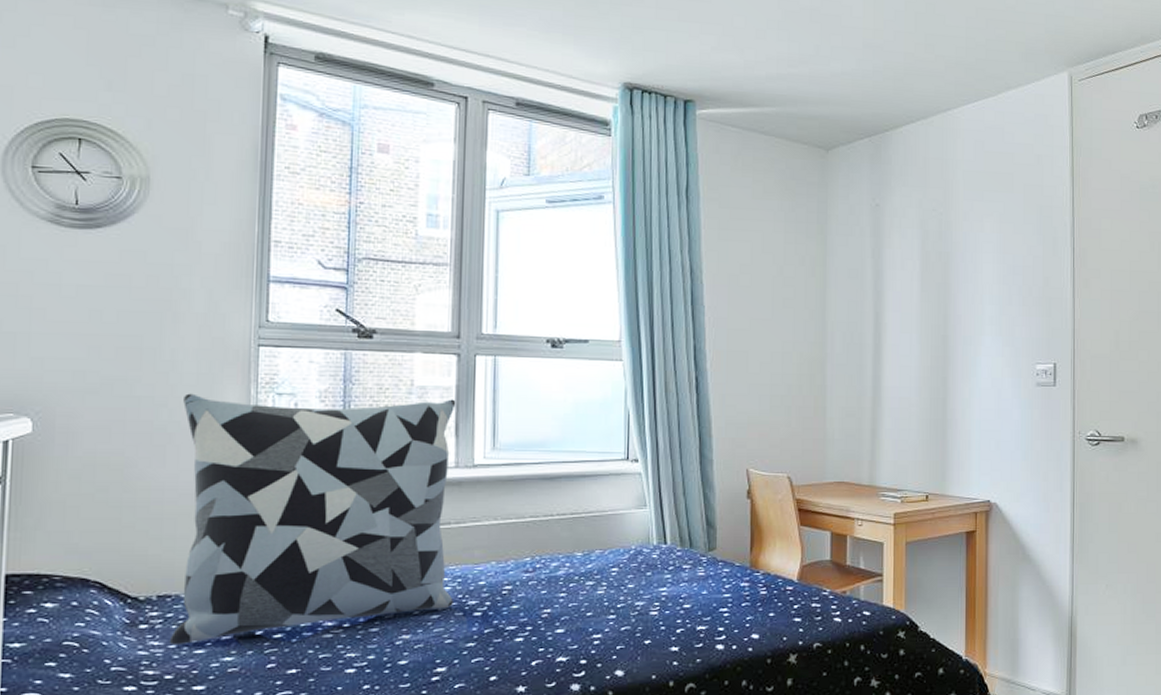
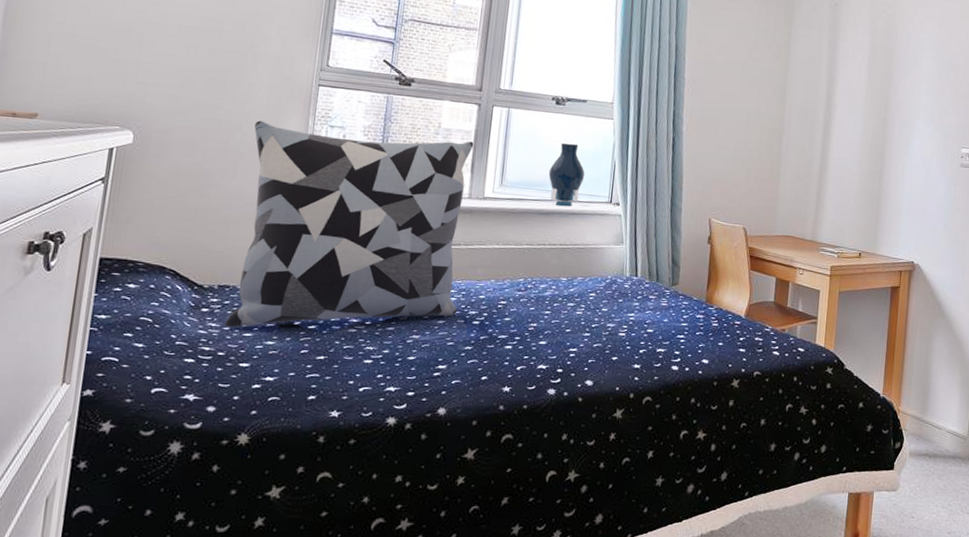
vase: none [549,394,594,469] -> present [548,143,585,207]

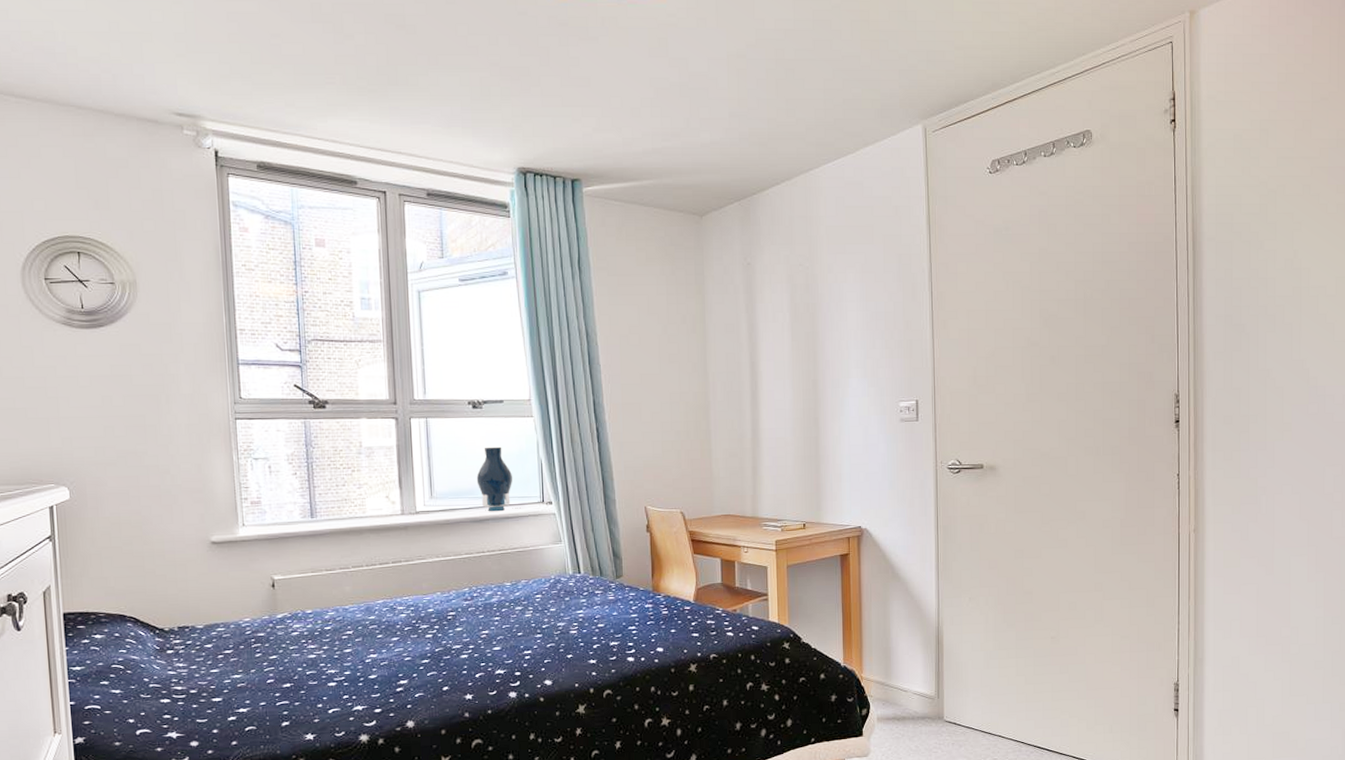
pillow: present [224,120,474,328] -> none [181,457,409,667]

